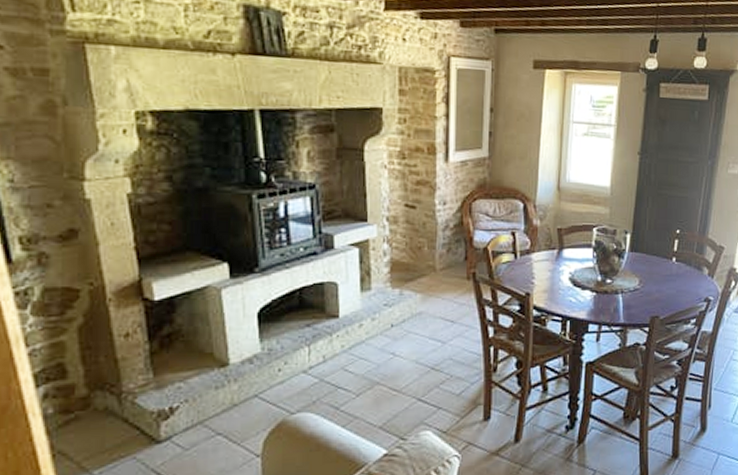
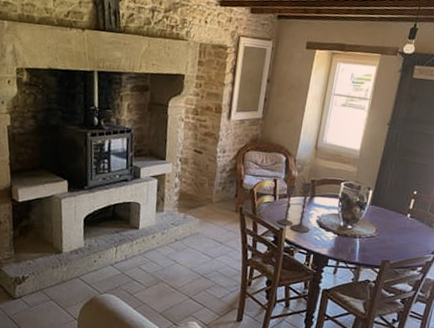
candlestick: none [522,232,562,295] -> present [278,182,313,233]

